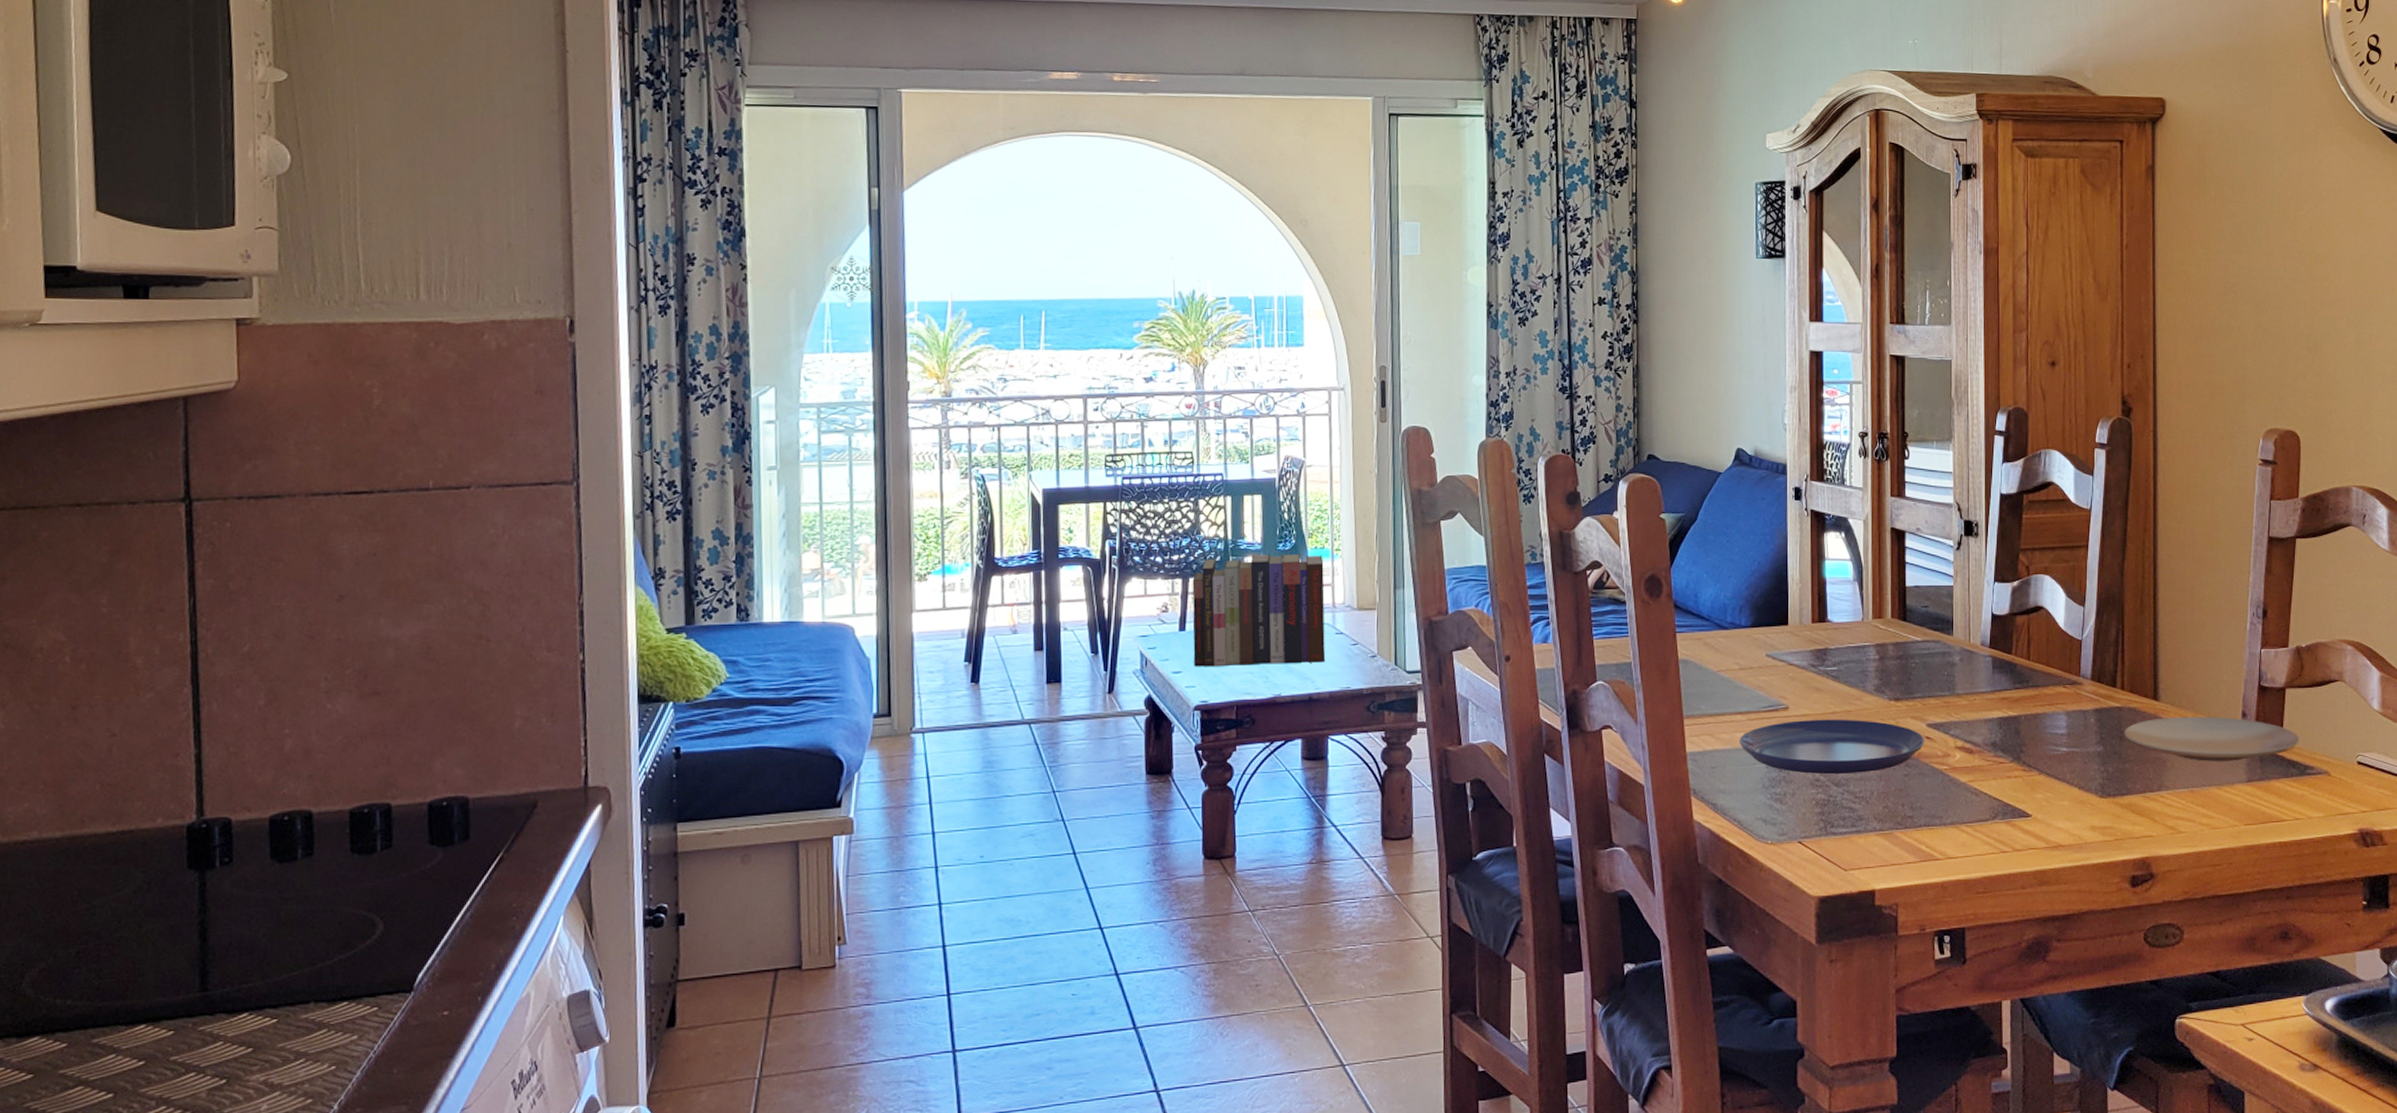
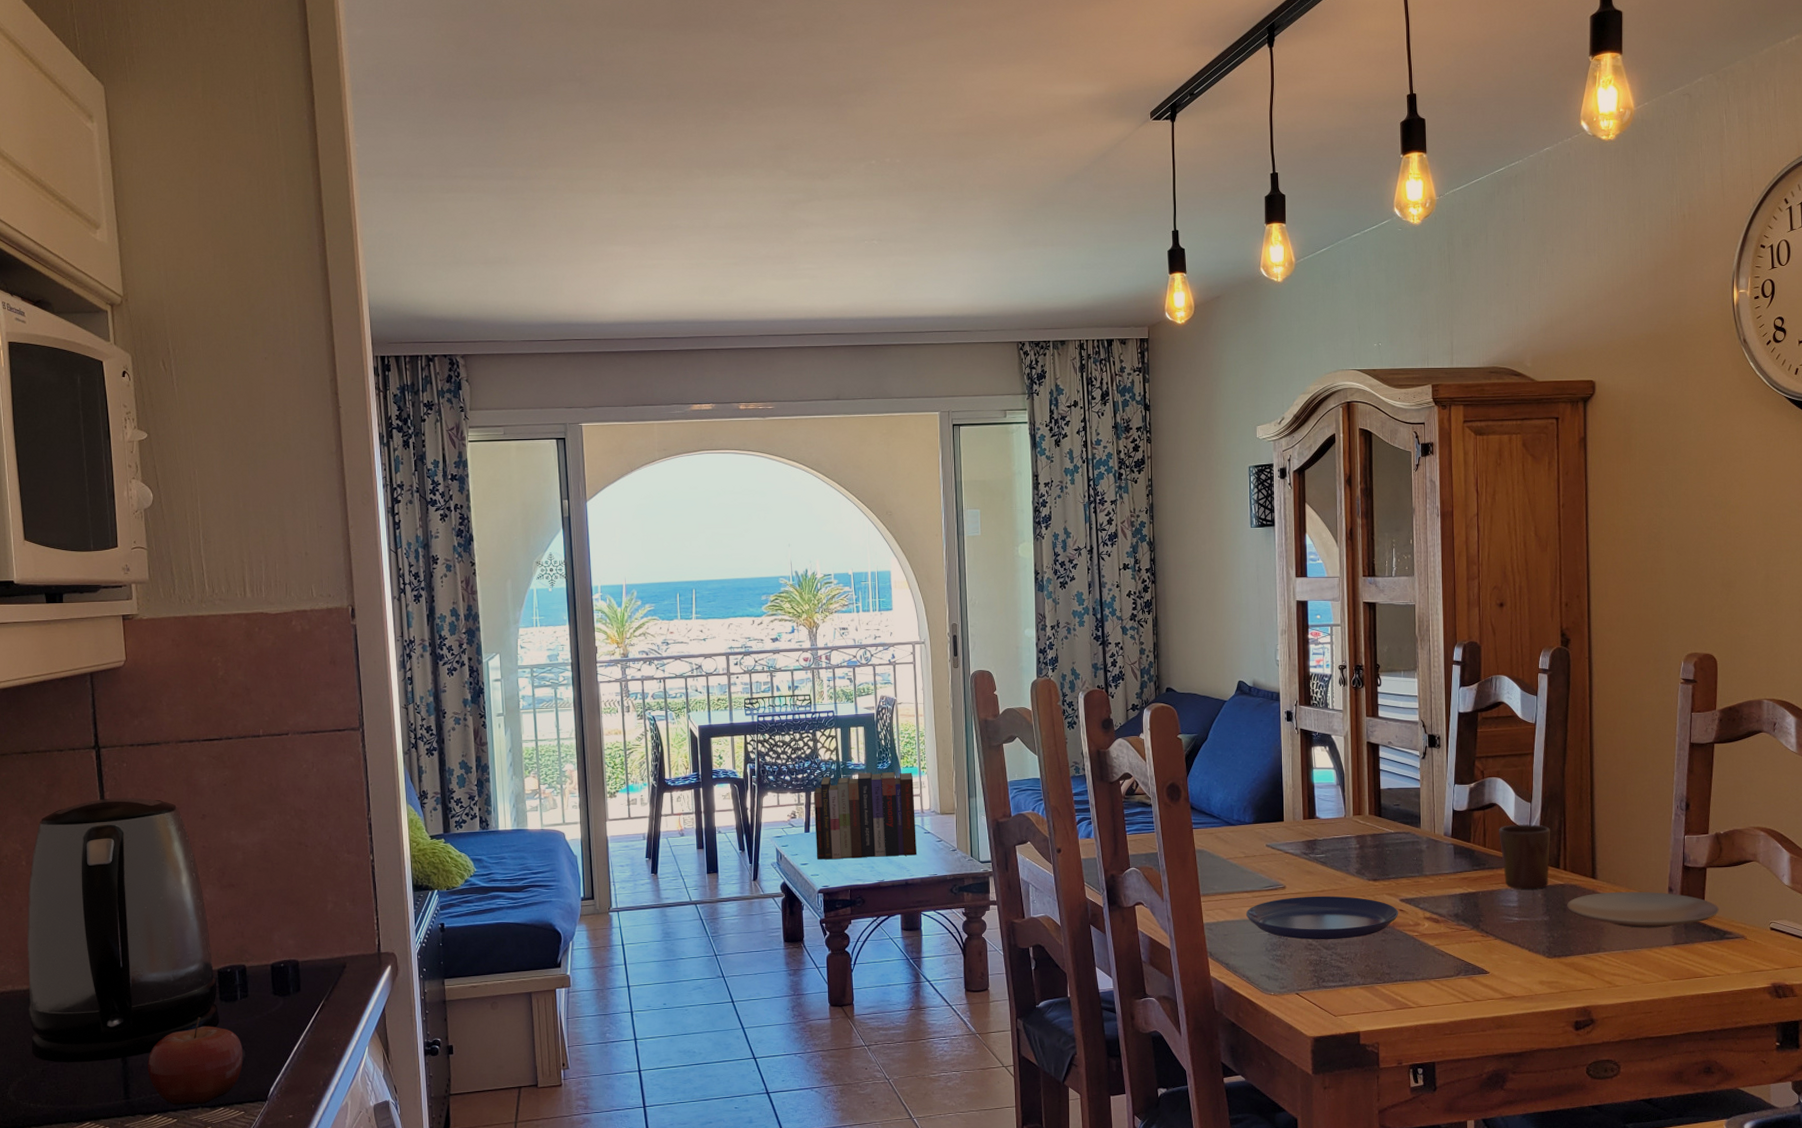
kettle: none [61,570,349,941] -> present [27,797,220,1063]
fruit: none [237,875,381,1000] -> present [147,1016,244,1106]
mug: none [2046,632,2107,712] -> present [1499,823,1551,889]

